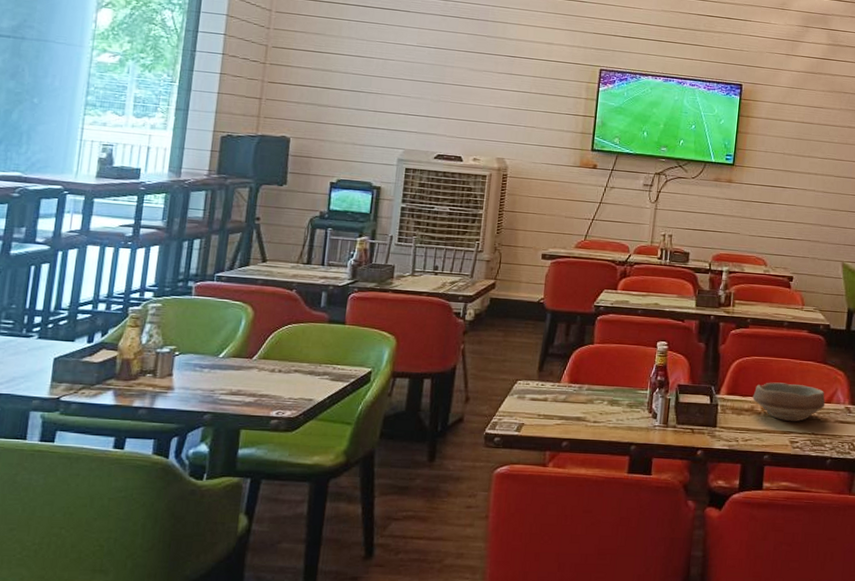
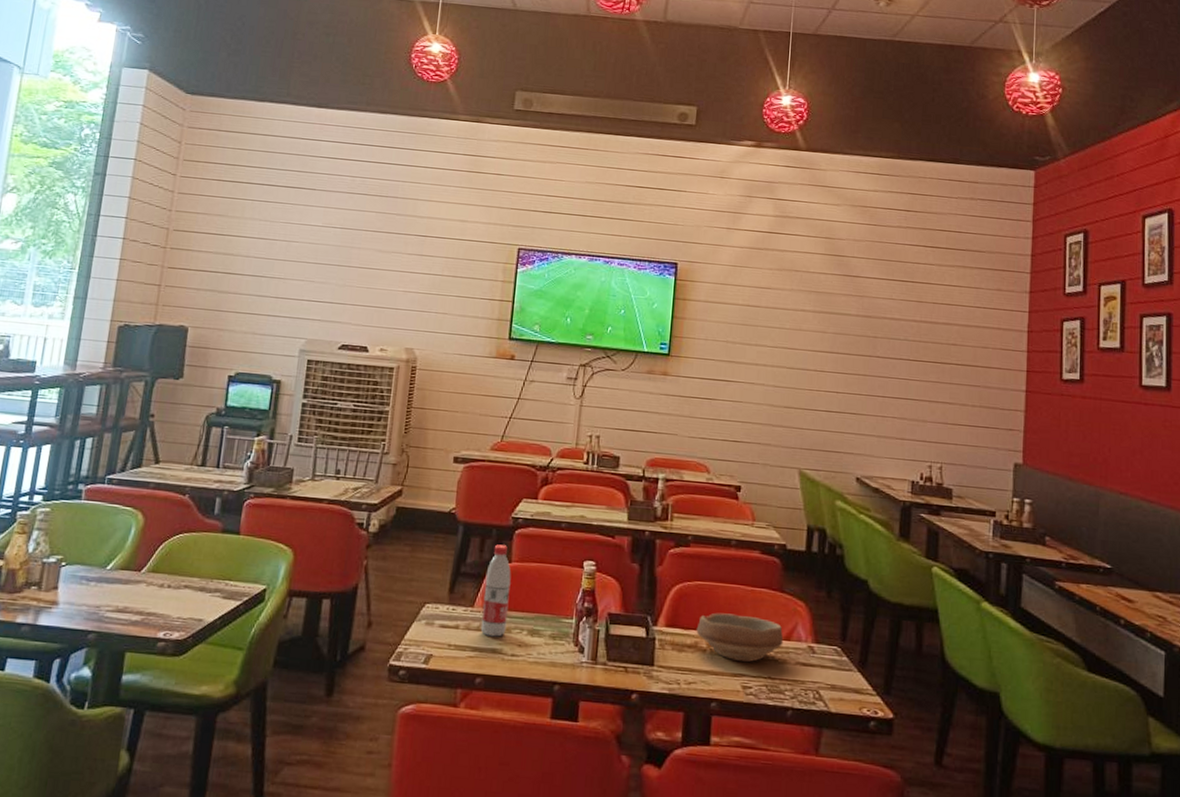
water bottle: none [566,329,594,407] -> present [480,544,511,637]

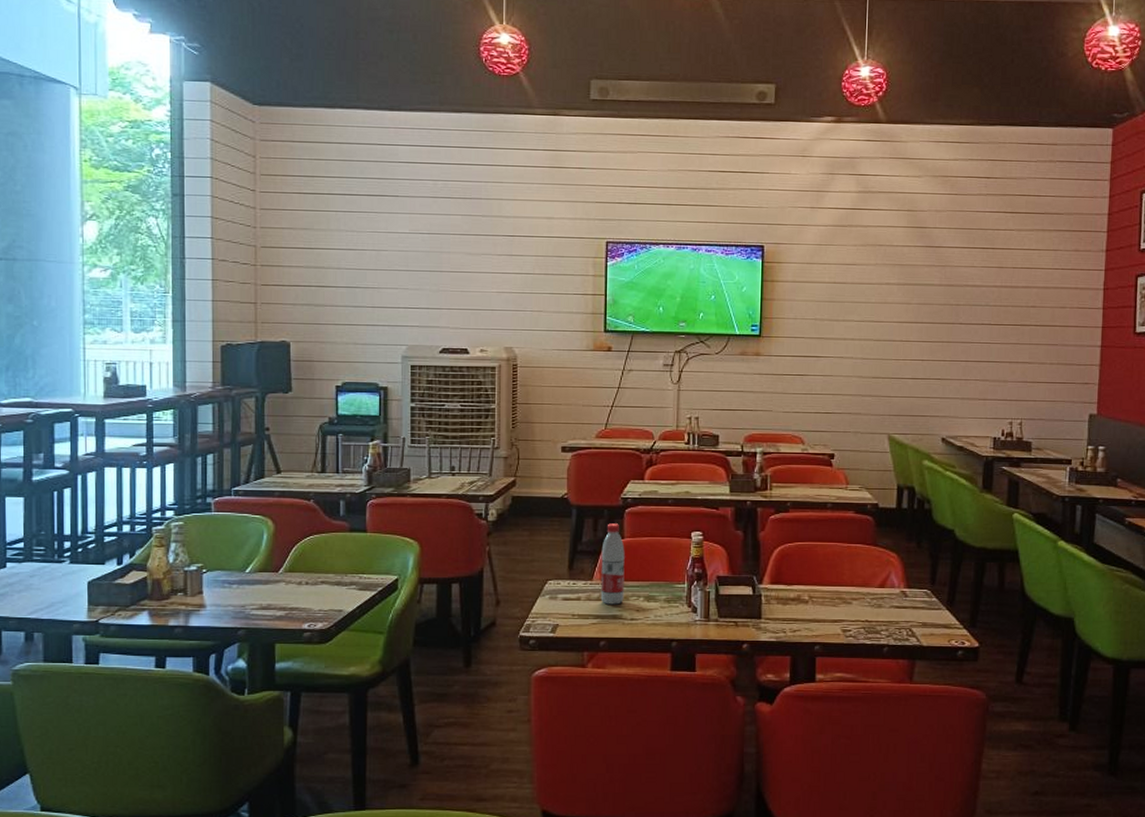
bowl: present [696,612,784,663] -> none [798,568,878,610]

